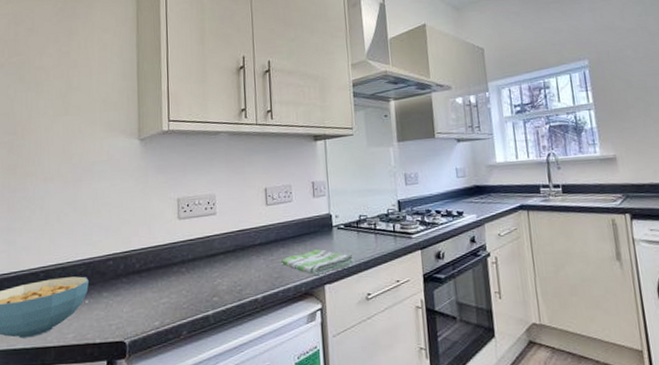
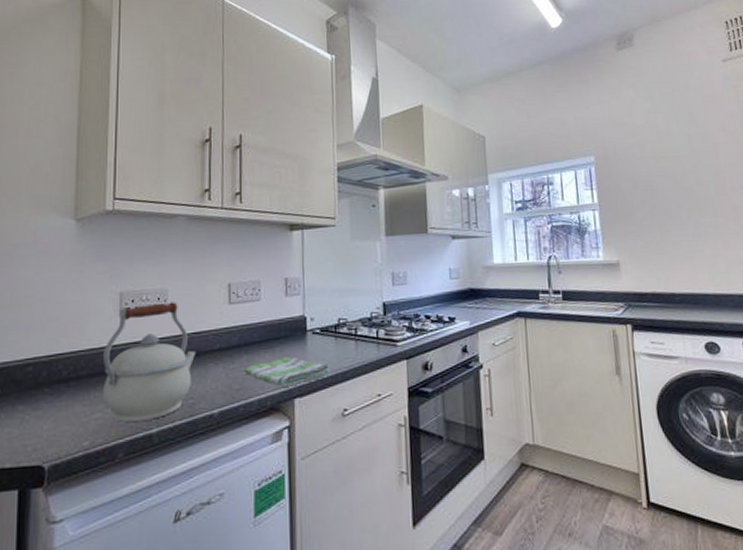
kettle: none [167,205,240,306] -> present [102,302,195,423]

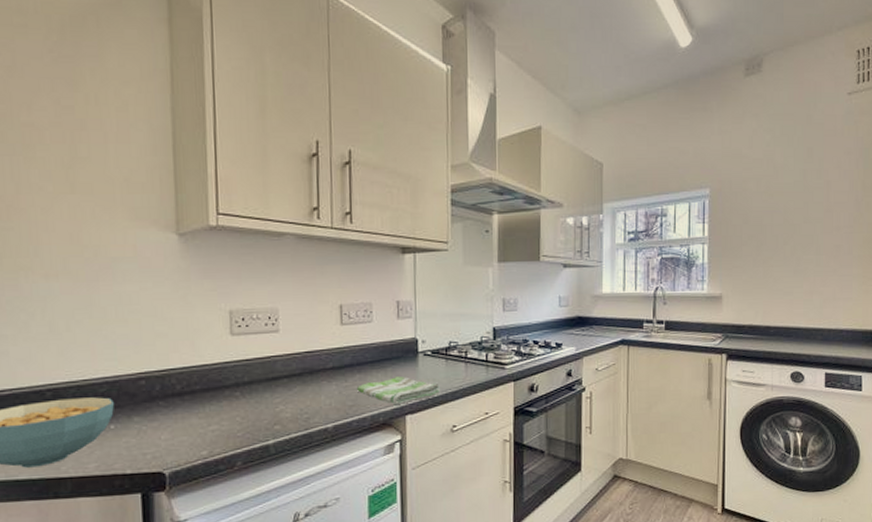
kettle: present [102,302,195,423] -> none [216,321,308,435]

